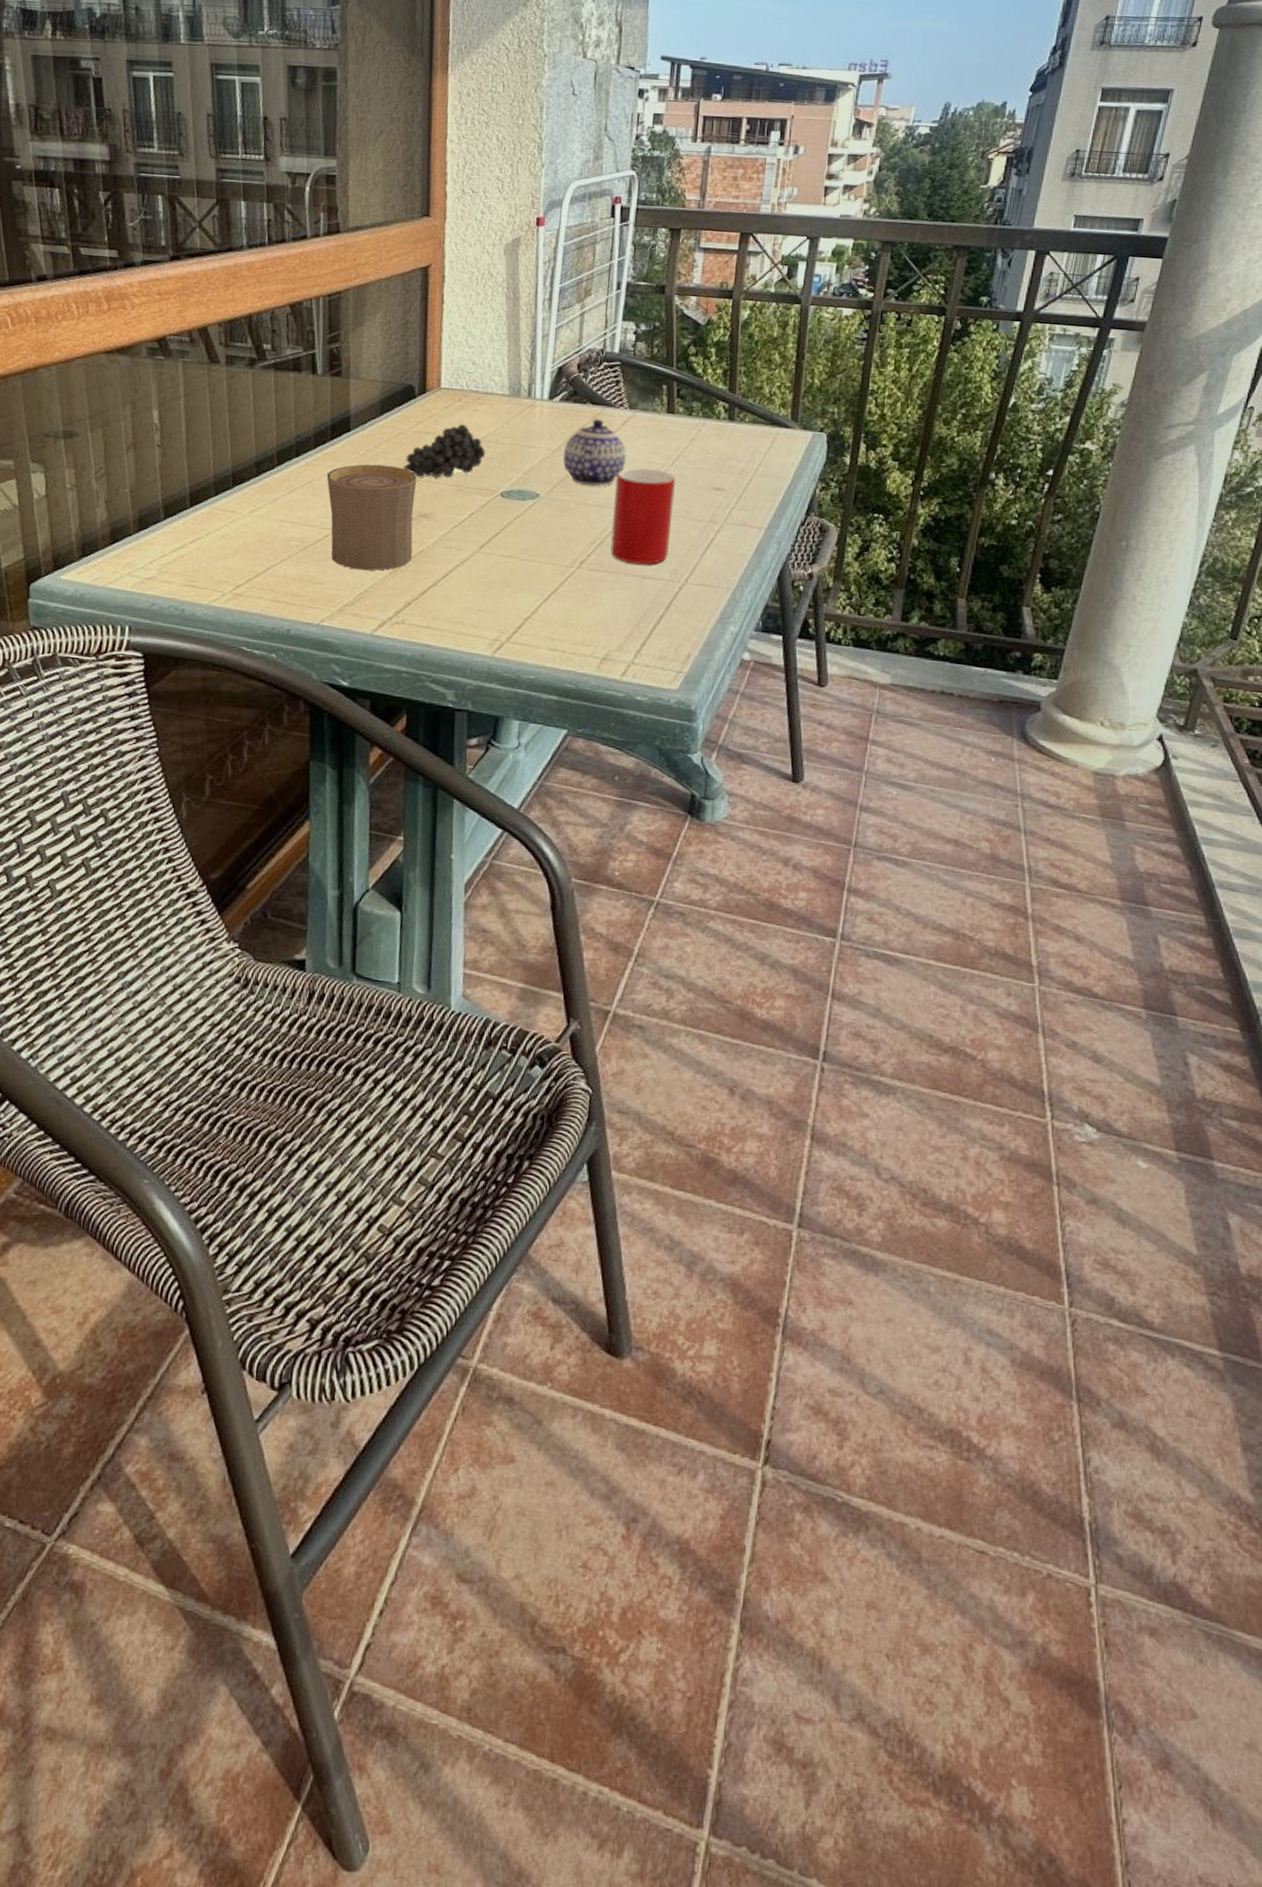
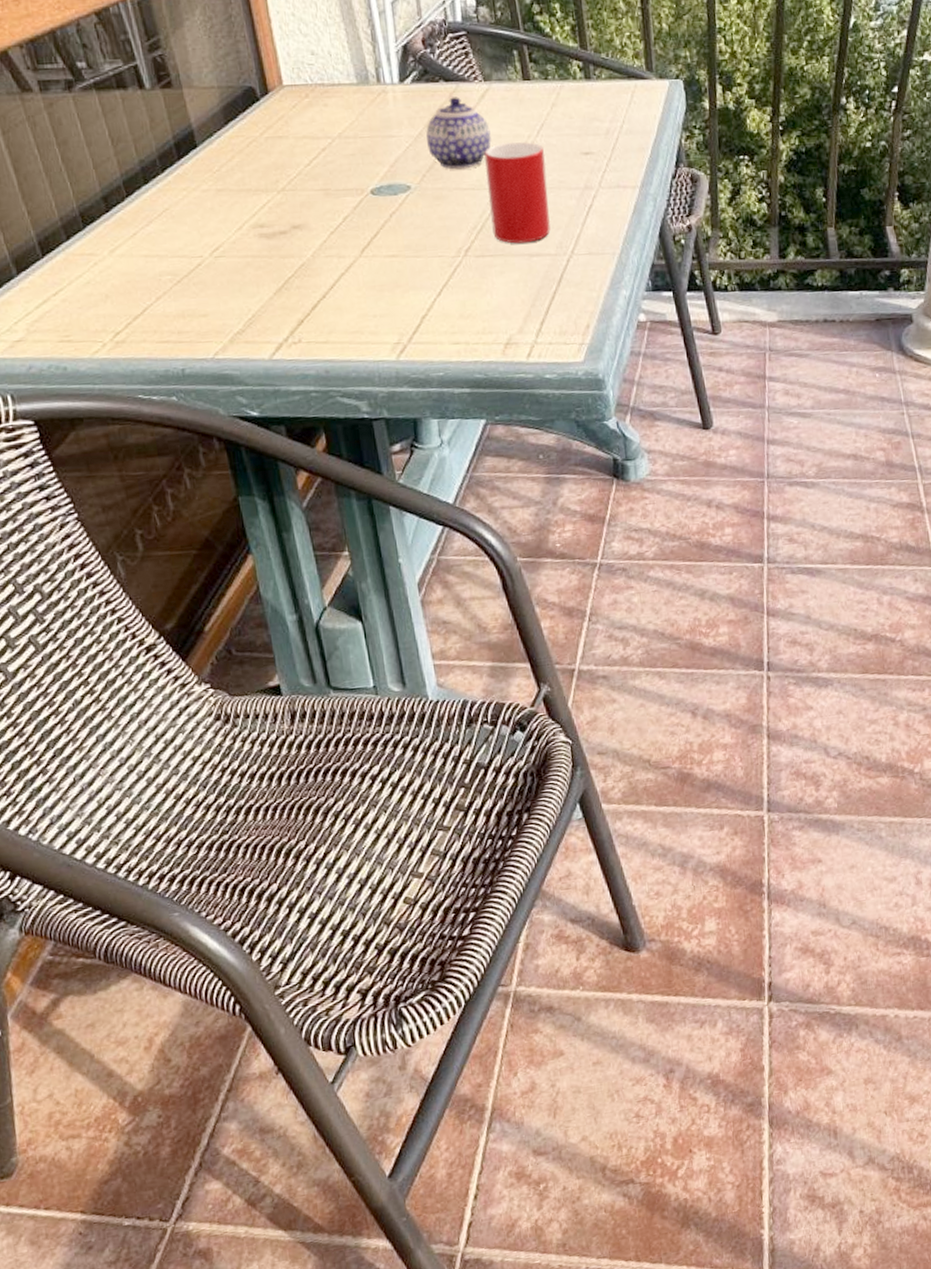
cup: present [326,464,417,571] -> none [183,178,295,295]
fruit: present [402,424,486,477] -> none [262,122,347,186]

